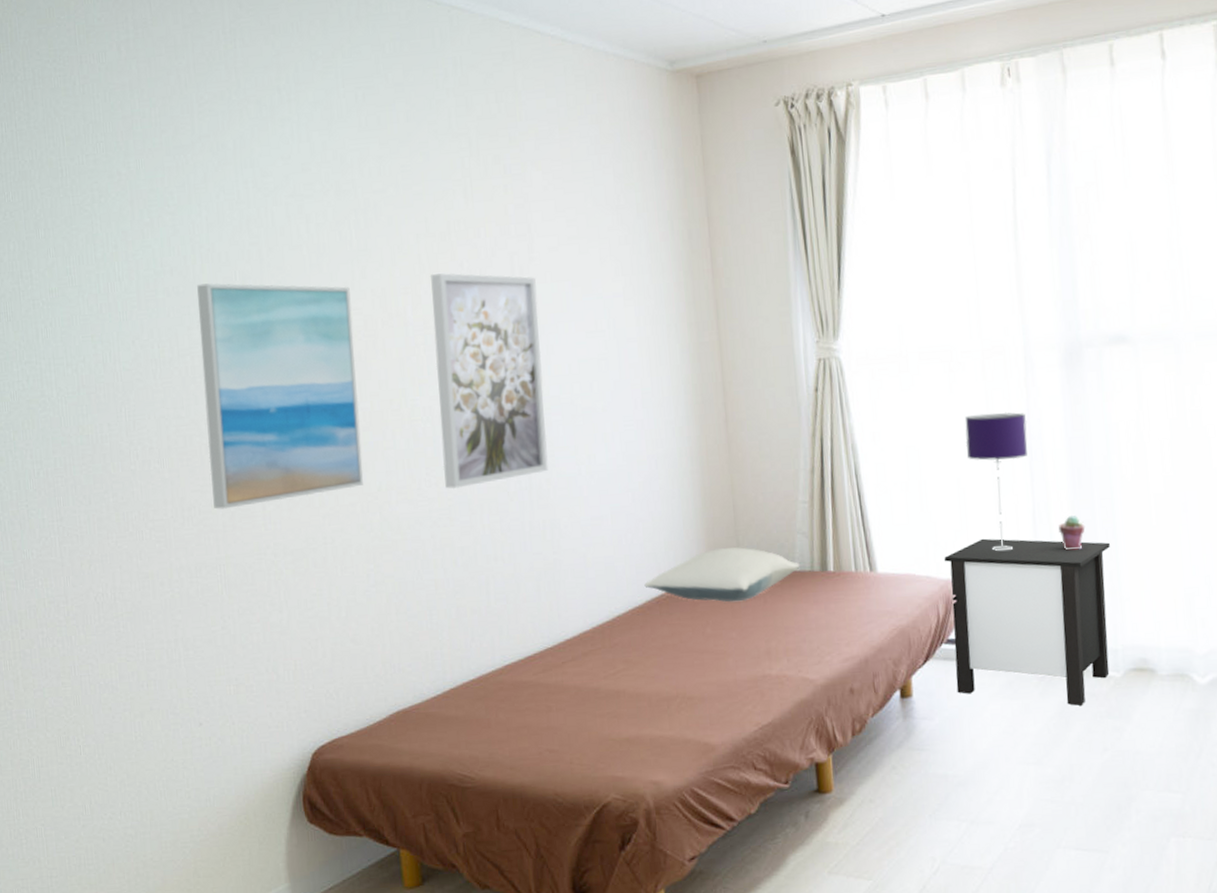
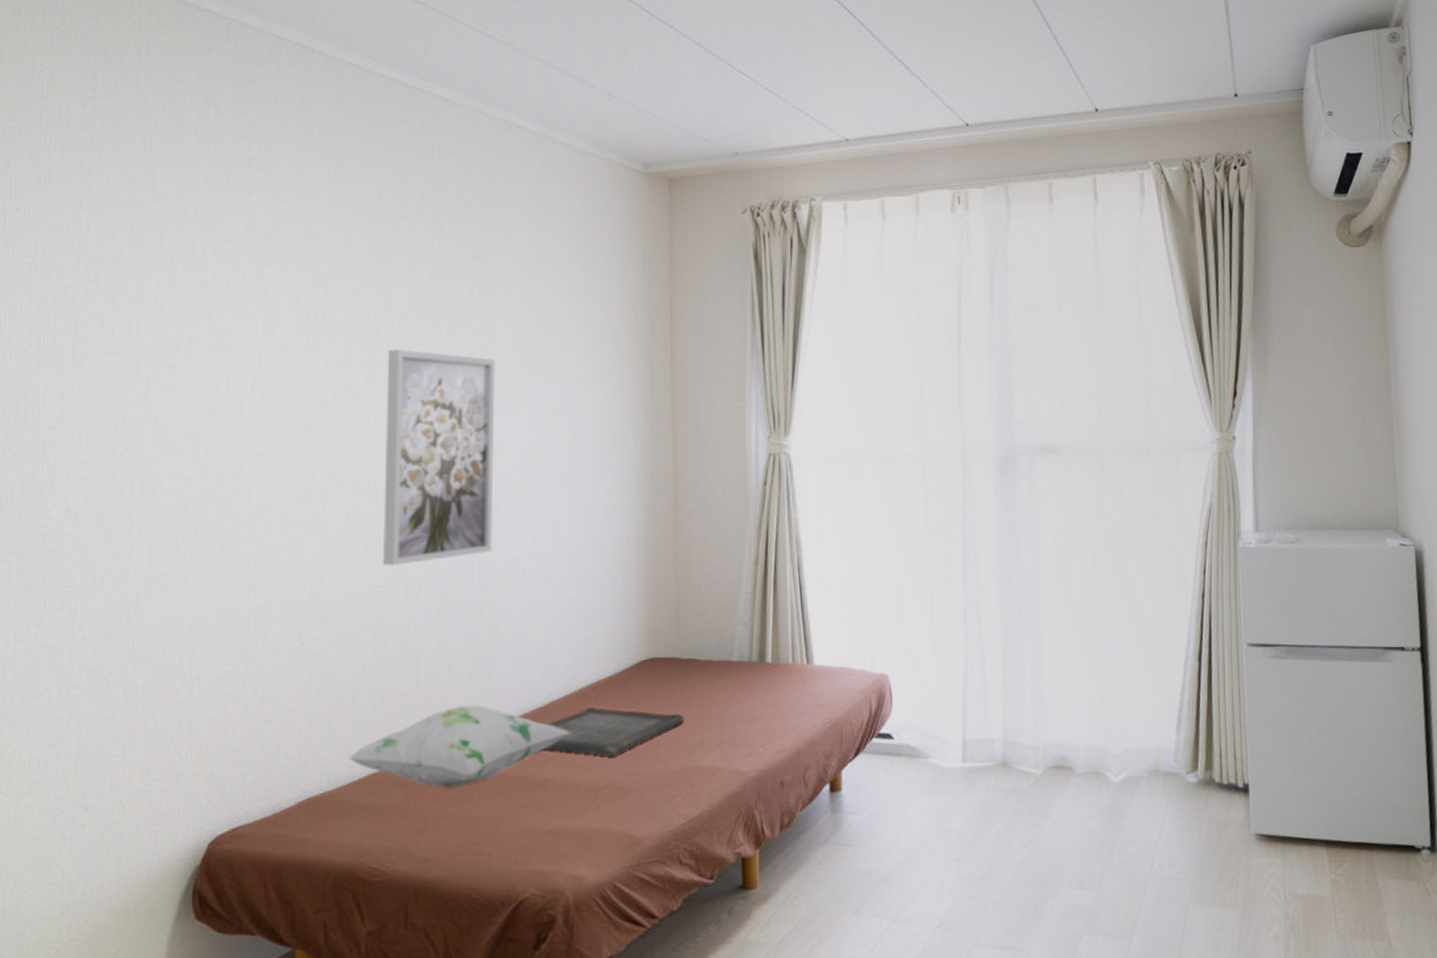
wall art: present [197,283,364,509] -> none [129,344,302,578]
decorative pillow: none [430,620,640,700] -> present [347,704,572,788]
serving tray: none [614,619,750,668] -> present [543,706,684,757]
pillow: present [644,547,800,603] -> none [581,635,738,691]
nightstand: present [944,538,1110,706] -> none [879,634,1035,802]
table lamp: present [964,412,1028,551] -> none [904,513,963,648]
potted succulent: present [1058,516,1085,550] -> none [988,615,1013,649]

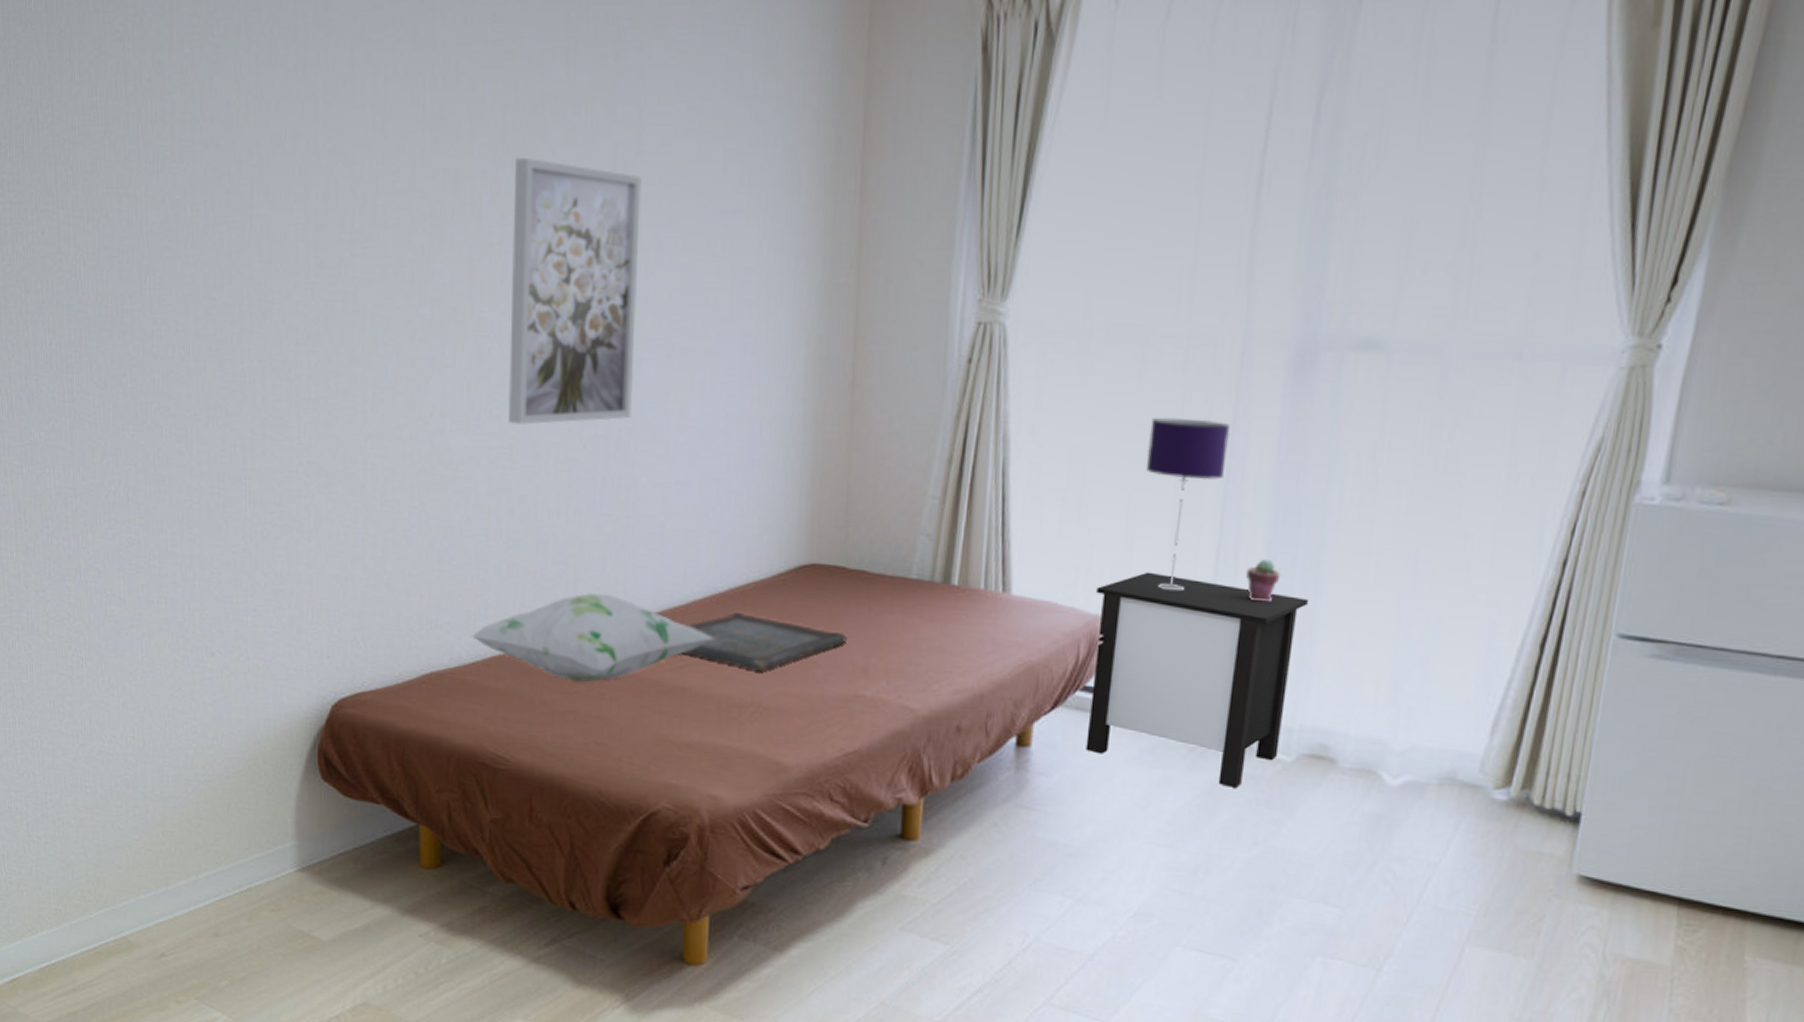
nightstand: none [879,634,1035,802] -> present [1085,572,1308,788]
table lamp: none [904,513,963,648] -> present [1146,417,1231,591]
potted succulent: none [988,615,1013,649] -> present [1246,559,1281,602]

